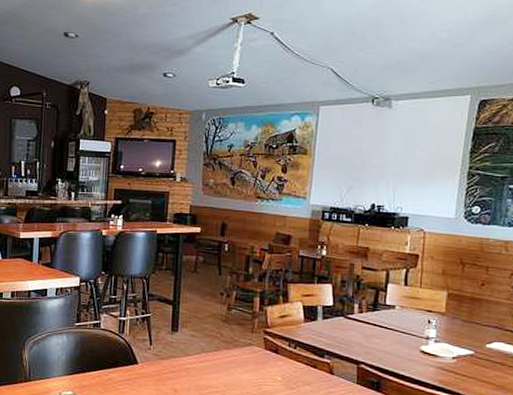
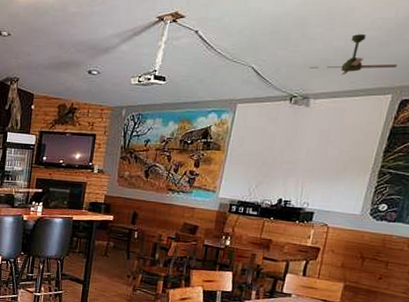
ceiling fan: none [387,36,472,77] -> present [309,34,397,75]

